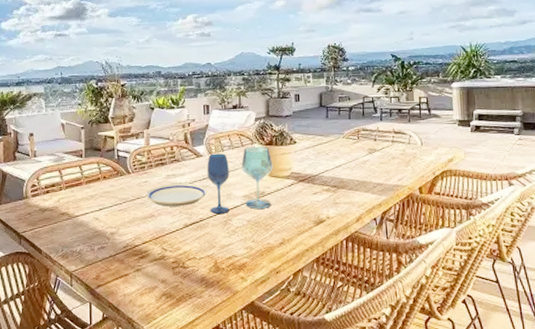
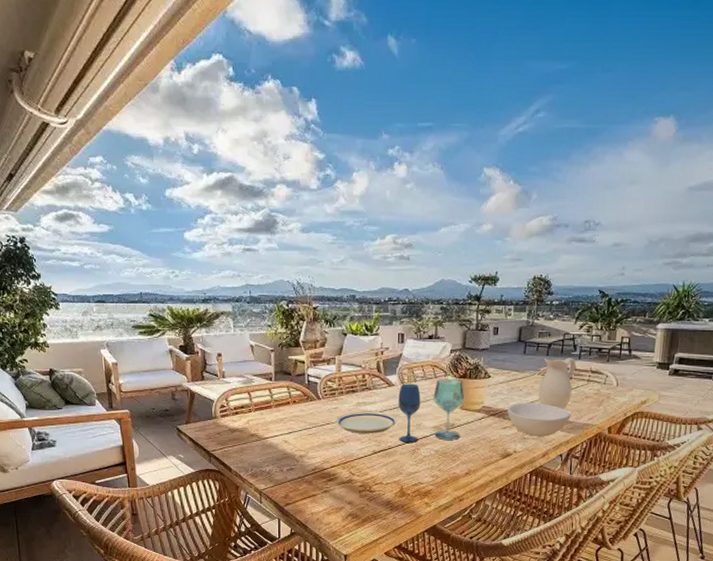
bowl: none [316,166,380,201] -> present [508,402,571,437]
pitcher: none [344,120,379,172] -> present [537,358,576,409]

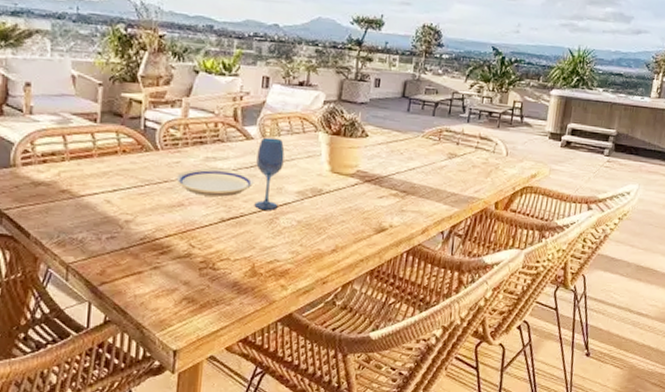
wine glass: present [433,378,465,440] -> none [298,134,338,209]
bowl: present [508,402,571,437] -> none [385,168,456,210]
pitcher: present [537,358,576,409] -> none [420,119,464,179]

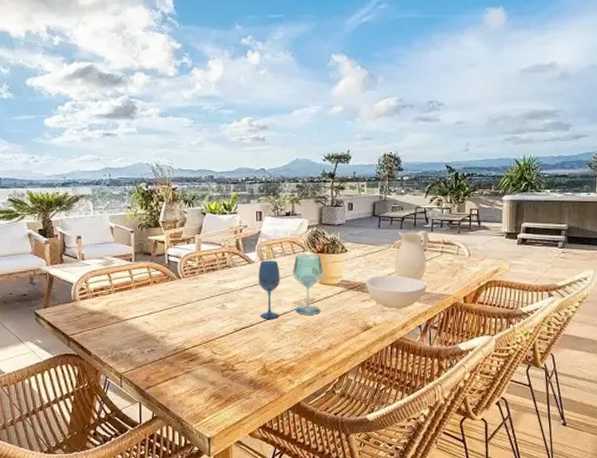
plate: present [176,167,254,197] -> none [197,288,257,312]
wine glass: none [298,134,338,209] -> present [292,254,324,315]
bowl: none [385,168,456,210] -> present [366,275,427,309]
pitcher: none [420,119,464,179] -> present [394,230,429,281]

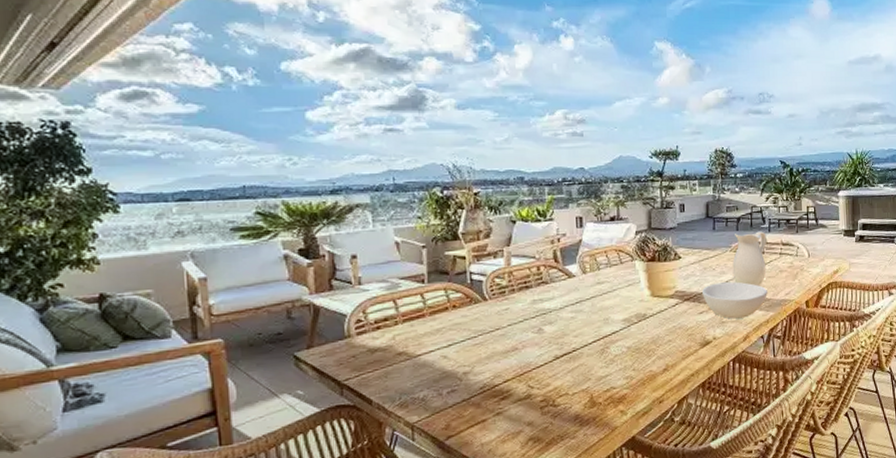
wineglass: present [258,260,280,319] -> none [580,272,607,342]
wine glass: present [292,254,324,315] -> none [620,263,656,334]

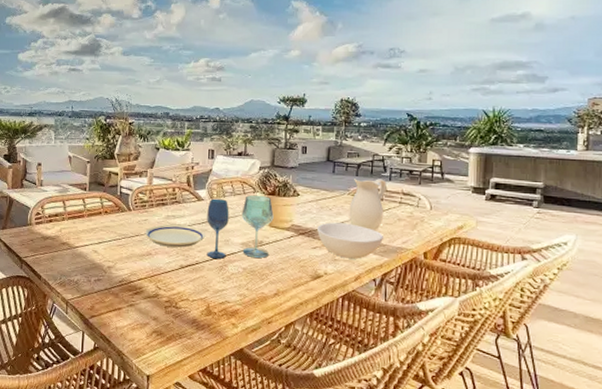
plate: none [507,308,581,337] -> present [145,224,205,248]
wineglass: none [580,272,607,342] -> present [207,198,229,259]
wine glass: none [620,263,656,334] -> present [241,195,274,258]

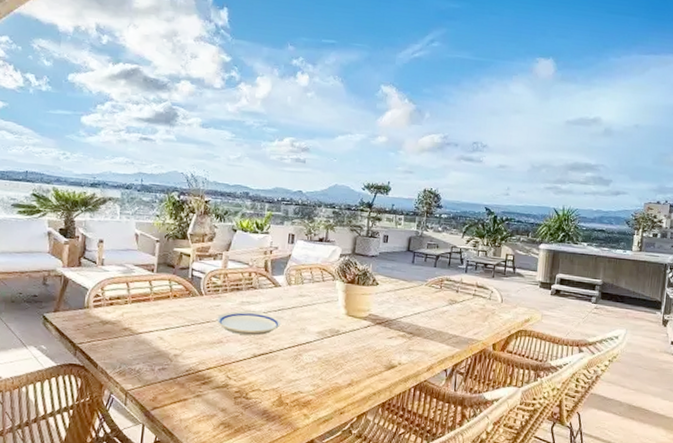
wineglass: present [207,198,229,259] -> none [281,285,307,348]
wine glass: present [241,195,274,258] -> none [318,282,352,347]
bowl: present [317,222,383,259] -> none [394,312,456,350]
pitcher: present [348,178,387,231] -> none [424,270,462,323]

